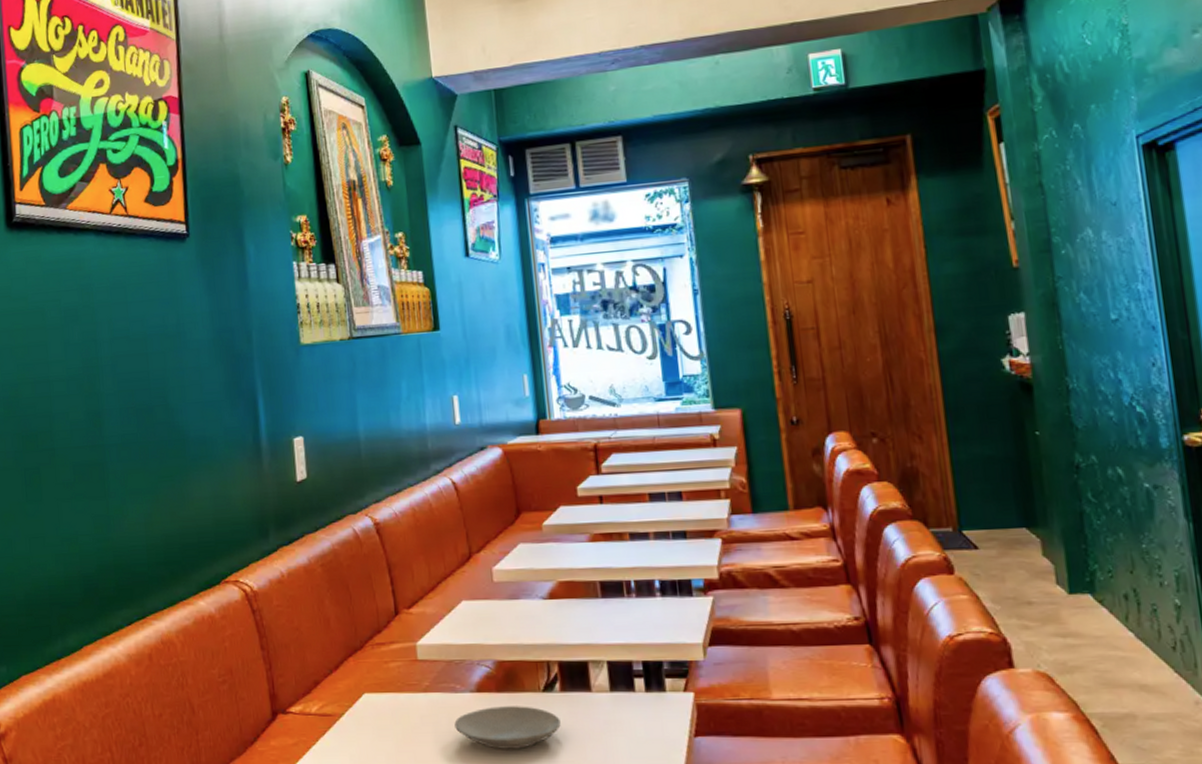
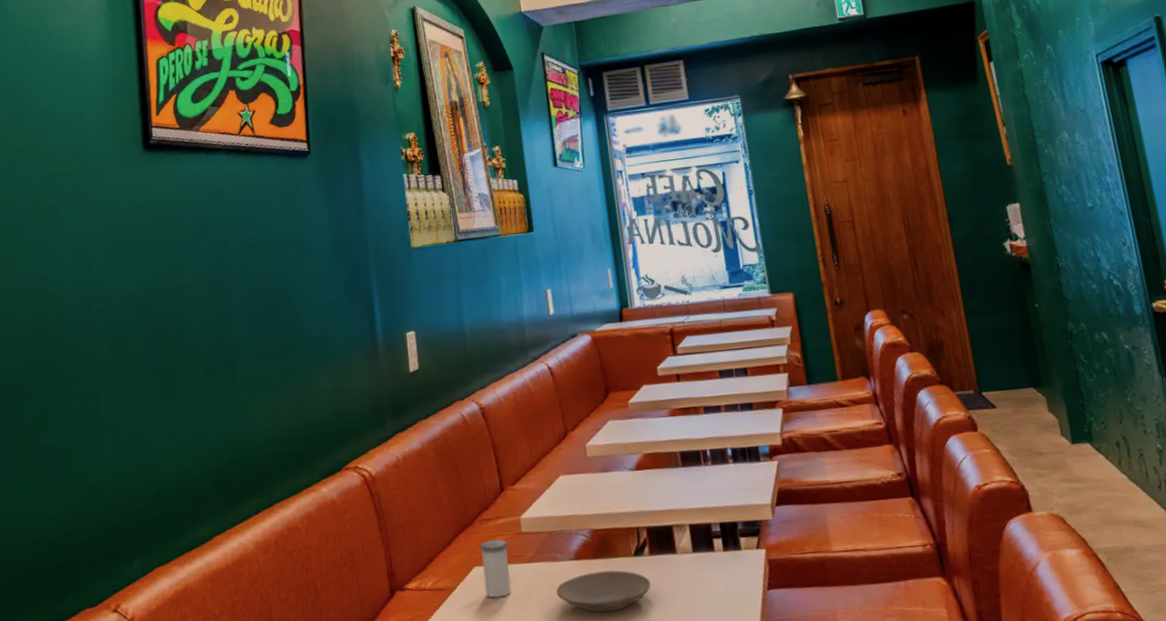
salt shaker: none [370,666,405,728] -> present [479,539,511,598]

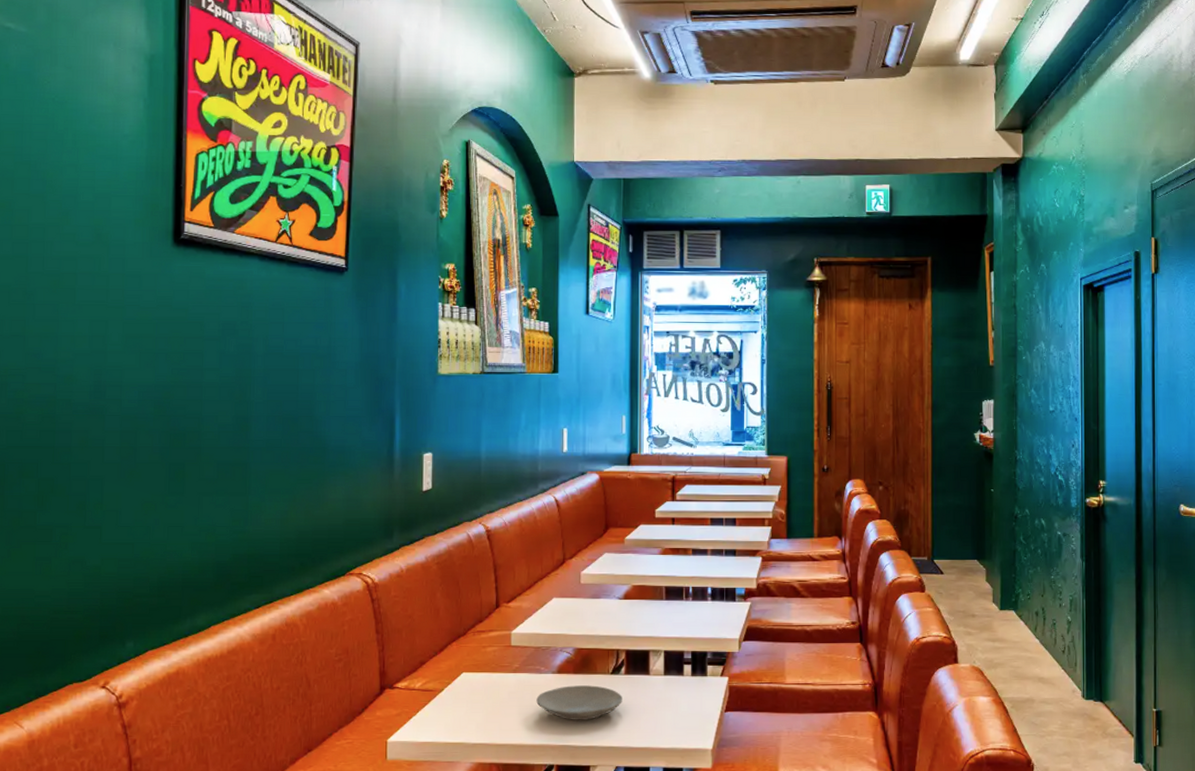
salt shaker: present [479,539,511,598] -> none [470,650,496,701]

